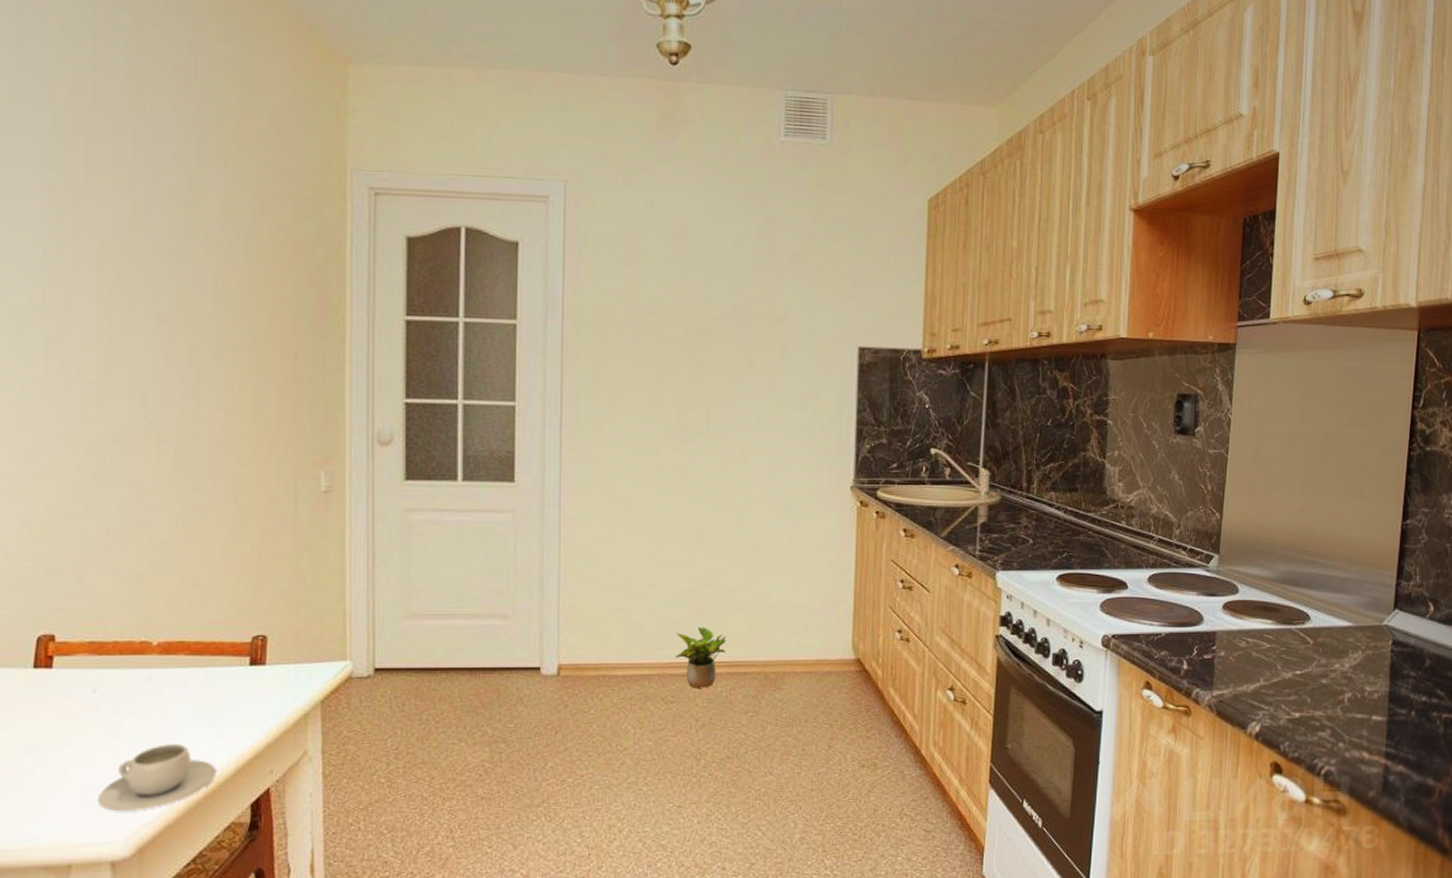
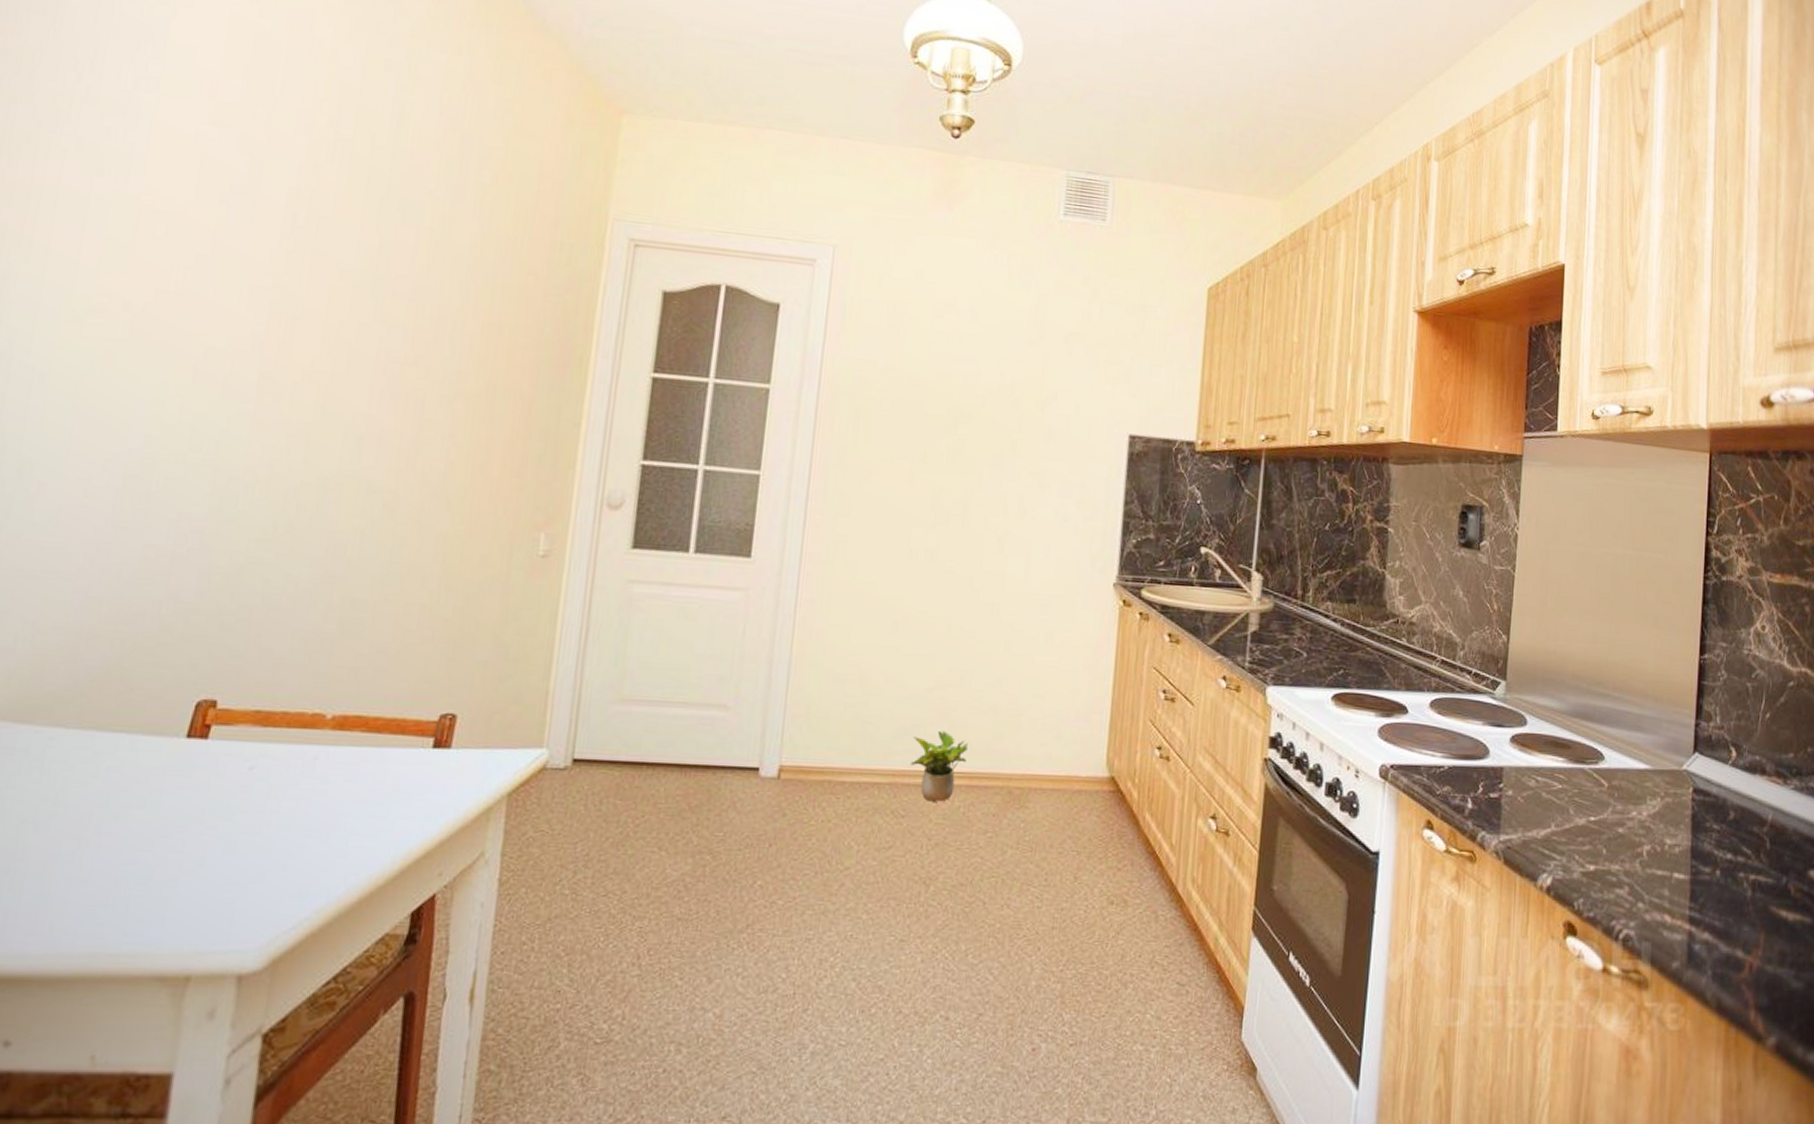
teacup: present [98,744,217,812] -> none [234,835,378,915]

